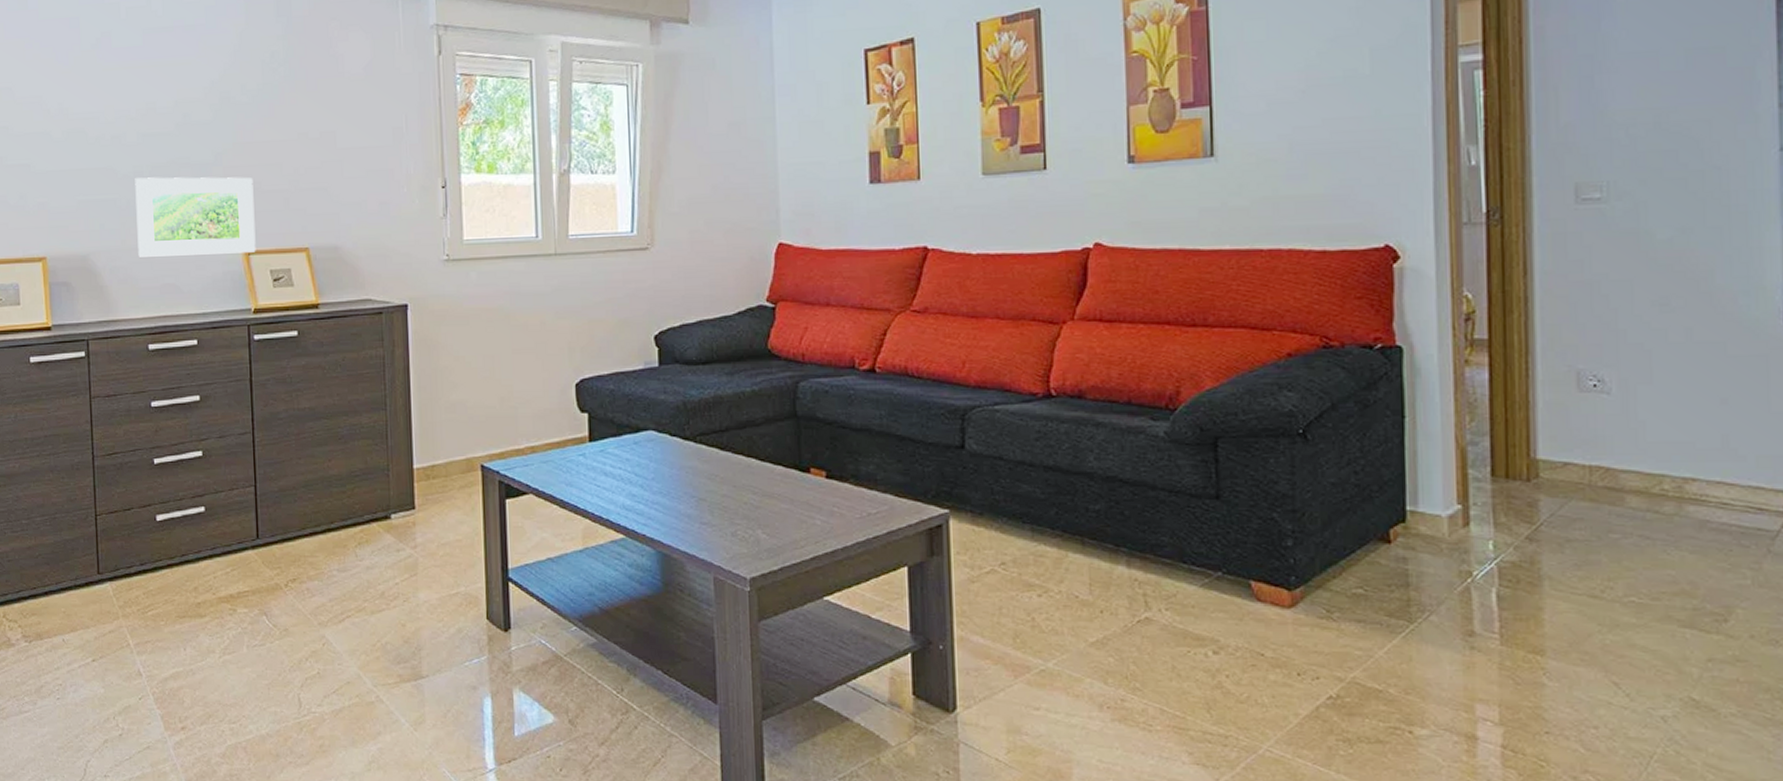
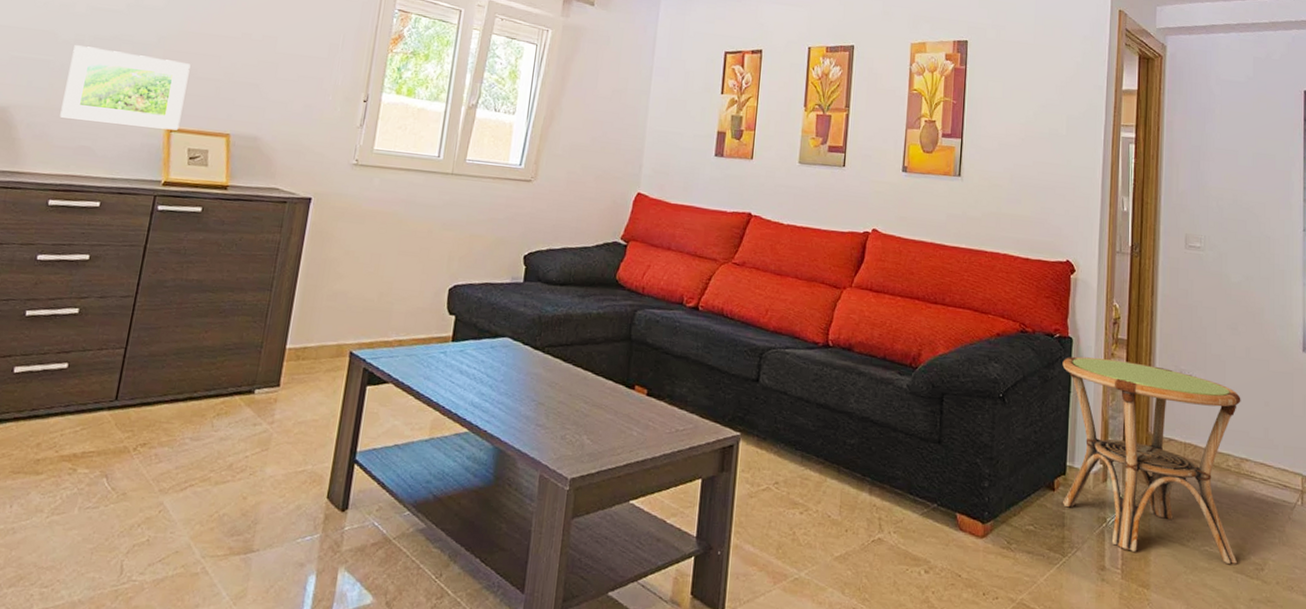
side table: none [1389,367,1685,617] -> present [1062,356,1241,564]

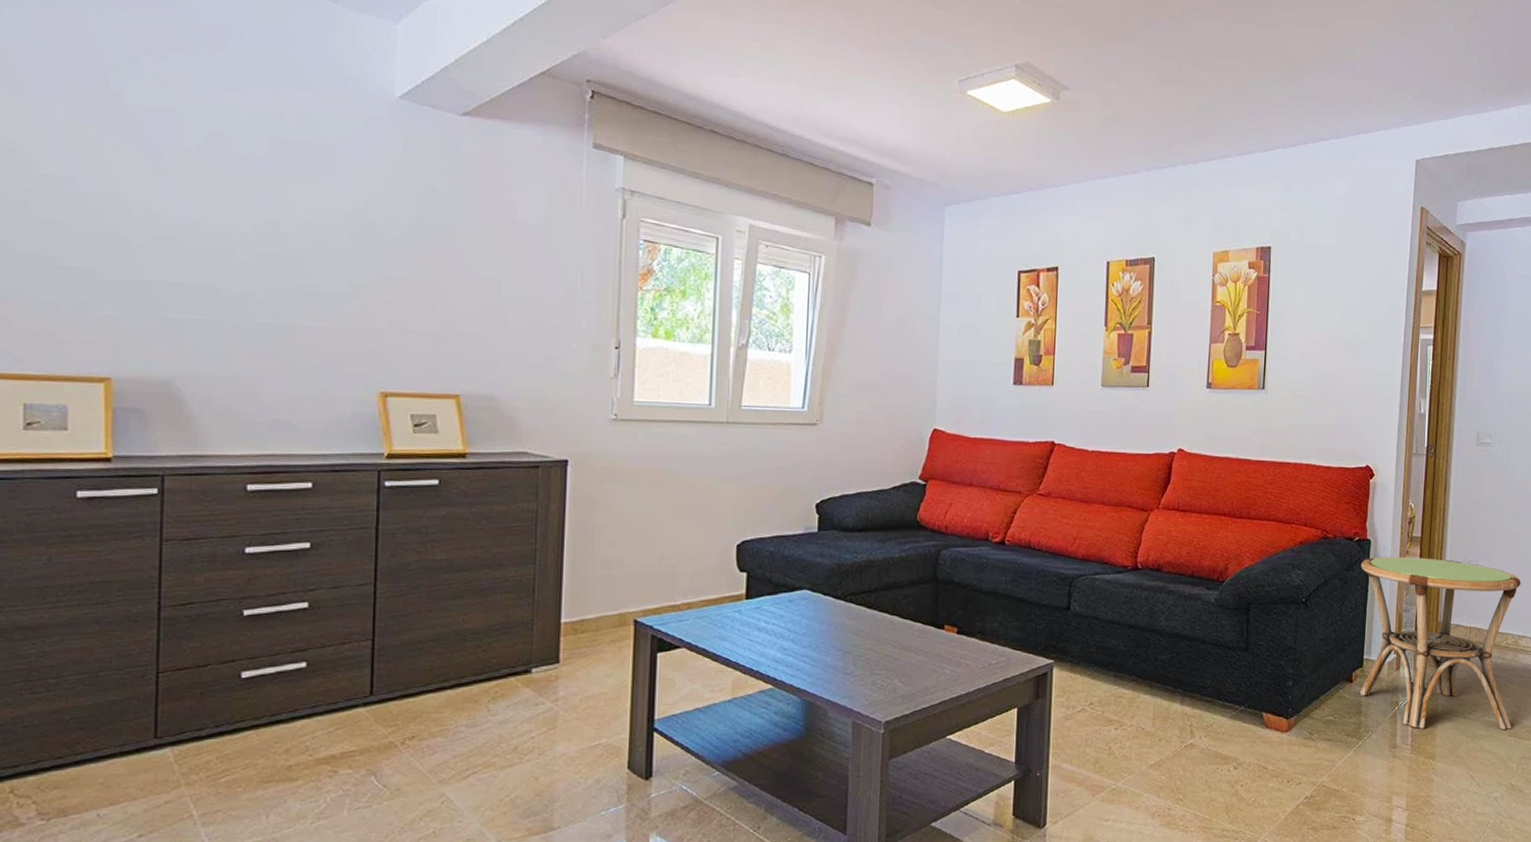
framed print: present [60,45,191,130] -> none [241,301,398,395]

